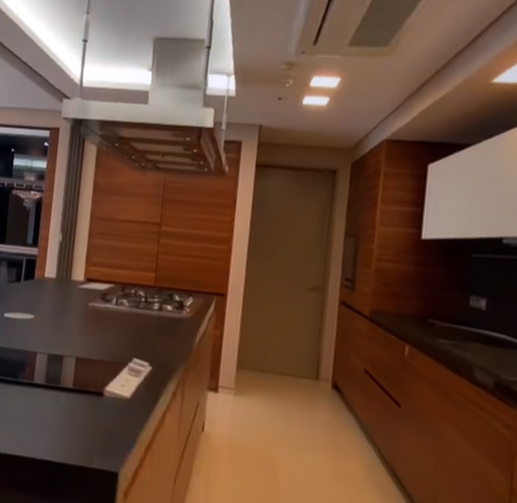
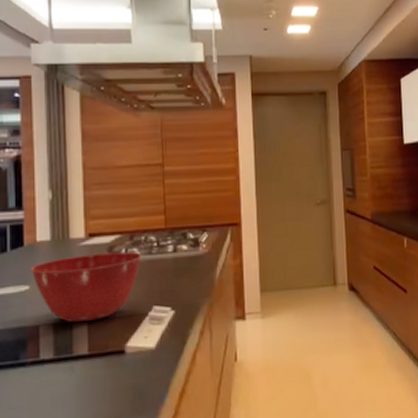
mixing bowl: none [36,296,130,359] -> present [31,252,142,323]

